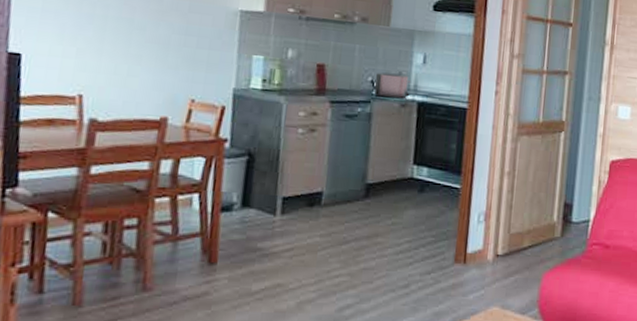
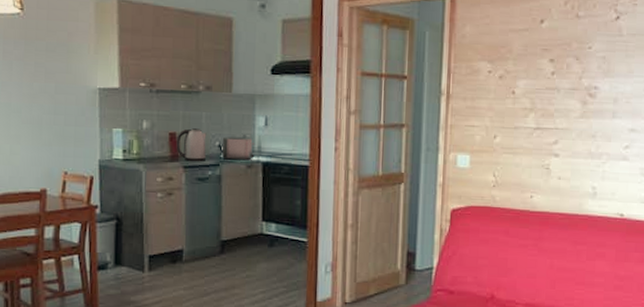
kettle: none [324,61,359,98] -> present [176,128,207,162]

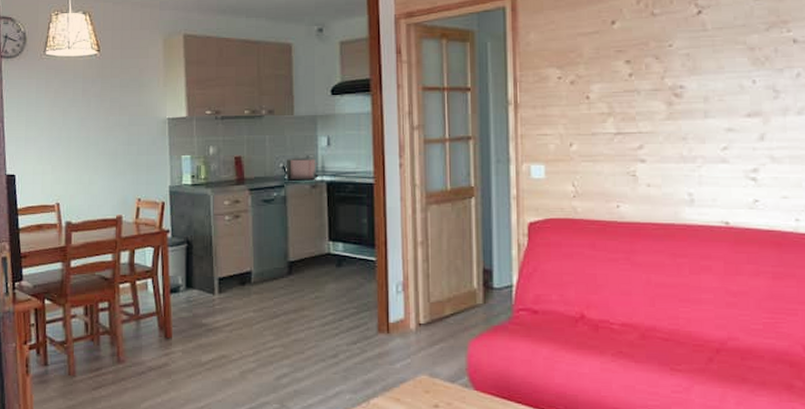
kettle: present [176,128,207,162] -> none [242,152,271,184]

